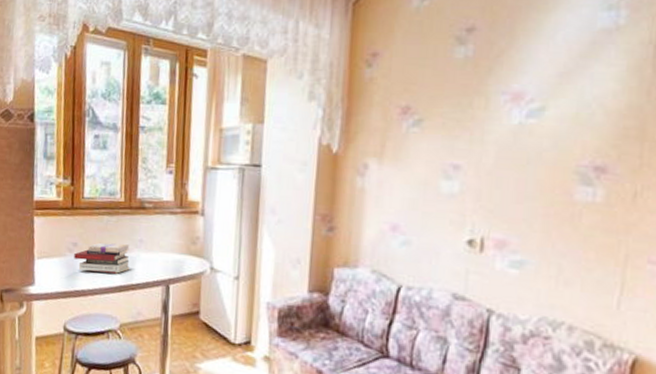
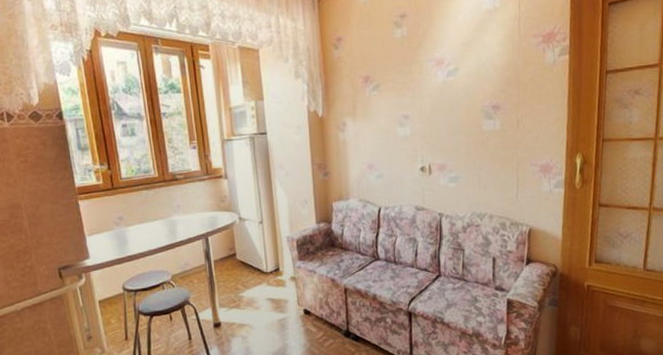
books: present [74,242,130,275] -> none [121,211,173,240]

